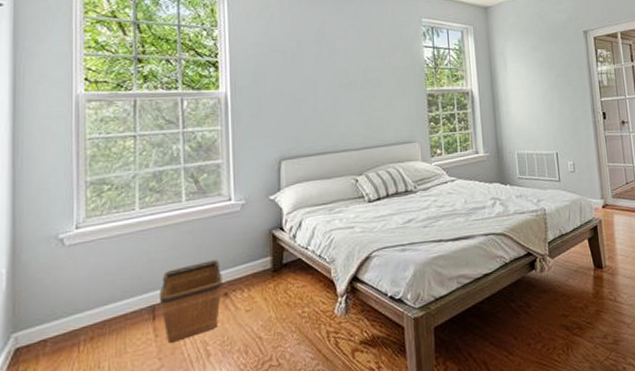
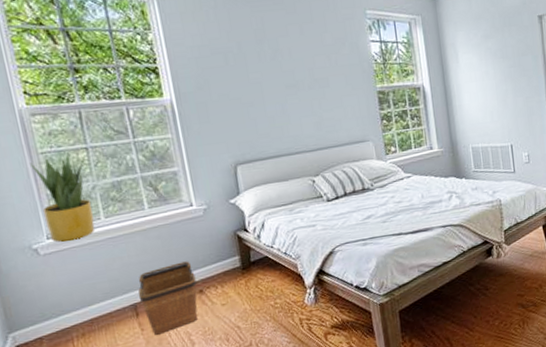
planter: none [76,142,132,233] -> present [30,155,96,243]

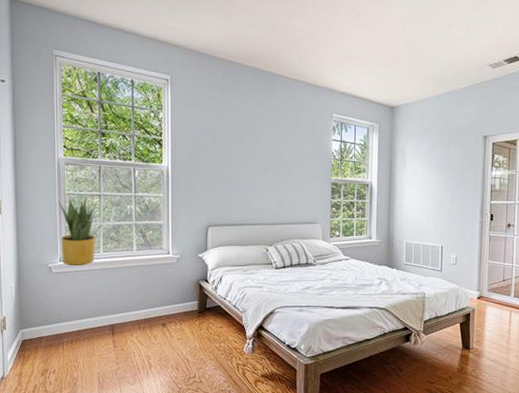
bicycle basket: present [138,261,198,335] -> none [116,298,162,353]

